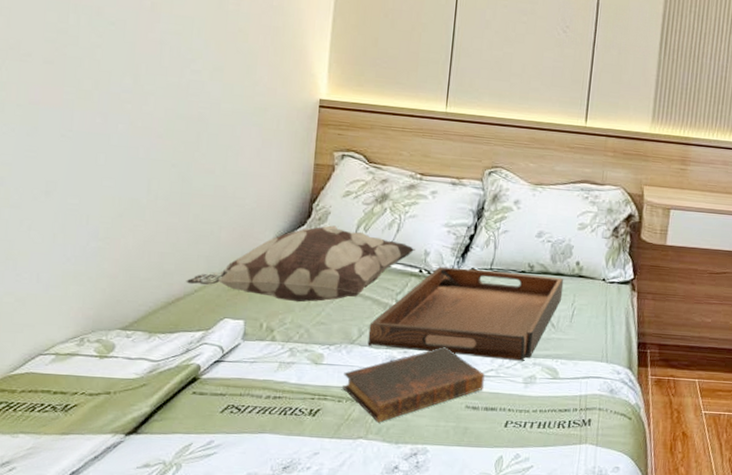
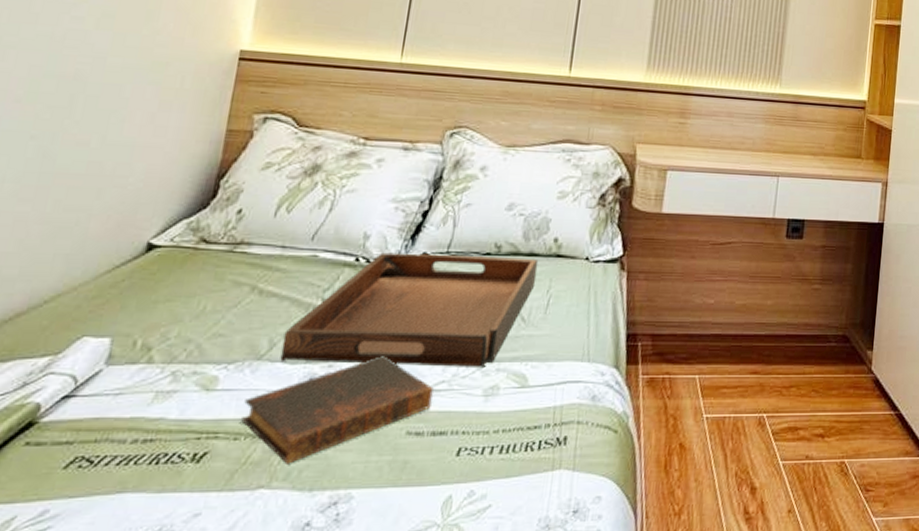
decorative pillow: present [186,225,415,303] -> none [32,206,352,309]

